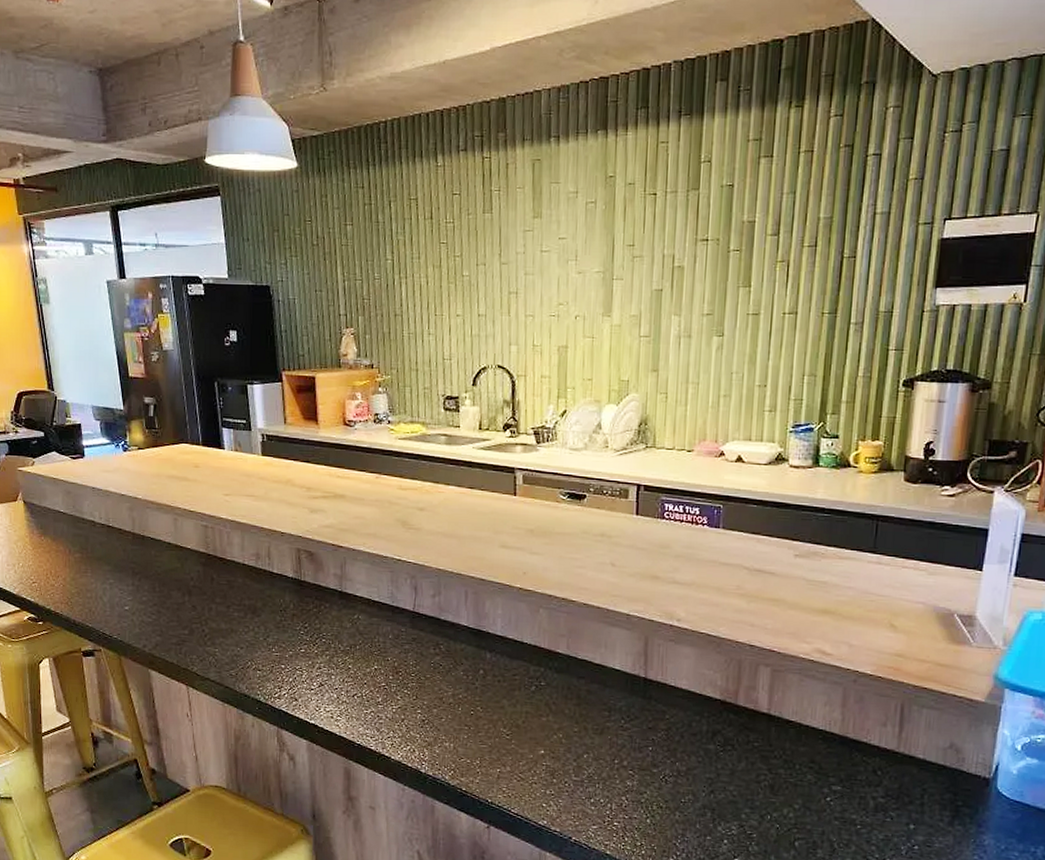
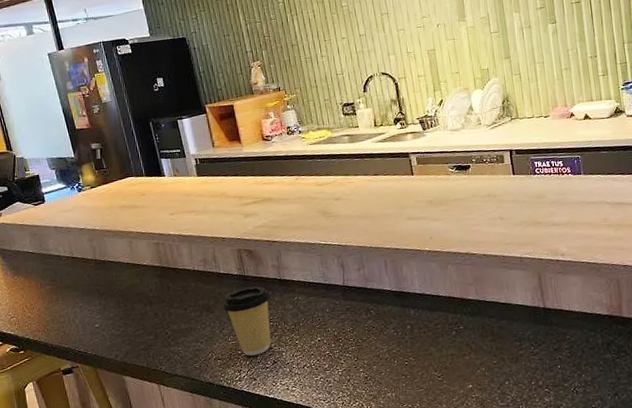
coffee cup: none [270,594,328,673] -> present [222,286,271,356]

